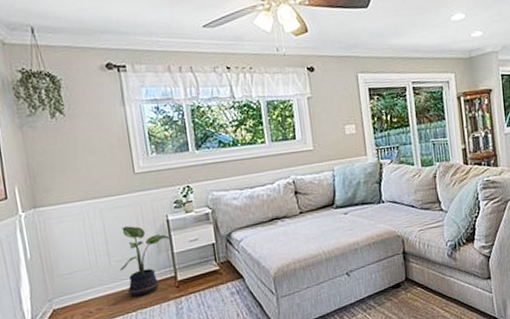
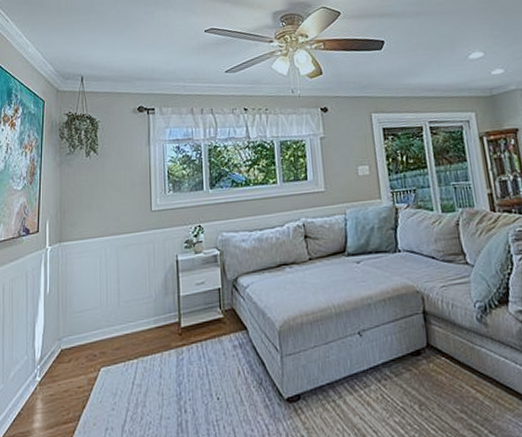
potted plant: present [119,226,170,297] -> none [127,265,177,342]

